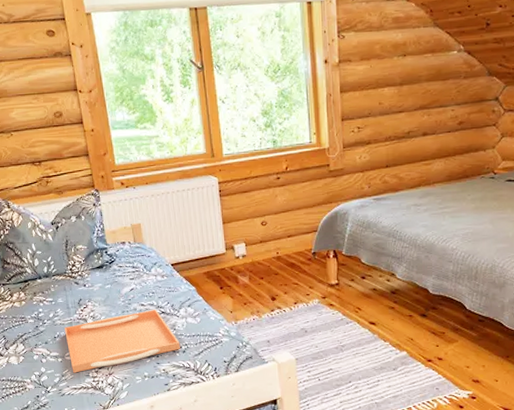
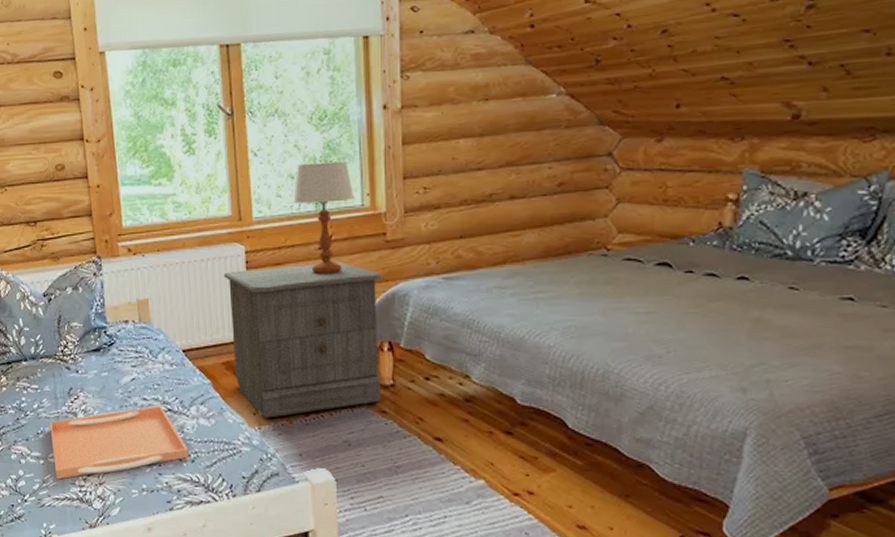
nightstand: none [201,188,328,315] -> present [223,261,382,418]
table lamp: none [255,106,304,200] -> present [293,161,355,275]

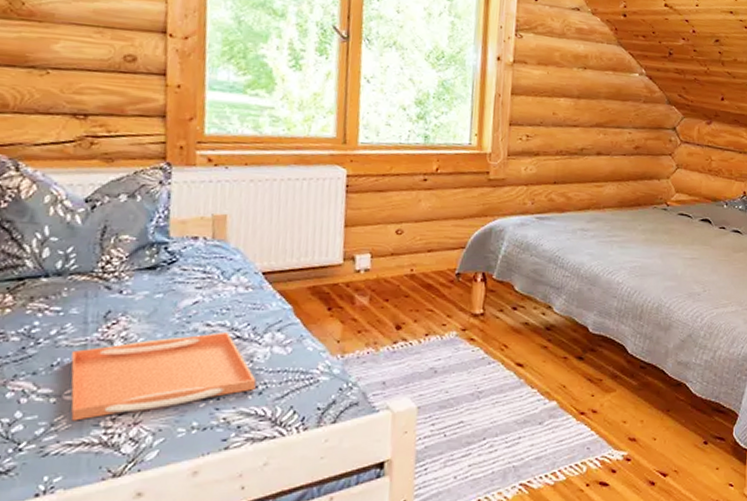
nightstand: present [223,261,382,418] -> none [319,193,482,346]
table lamp: present [293,161,355,275] -> none [402,98,464,206]

